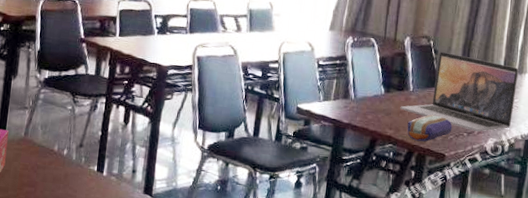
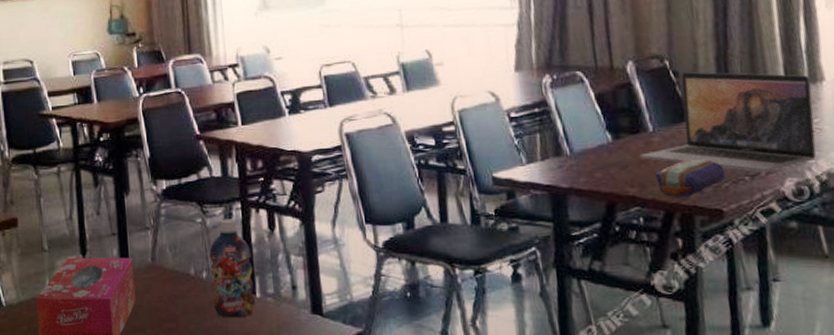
bottle: none [68,109,107,190] -> present [209,219,255,318]

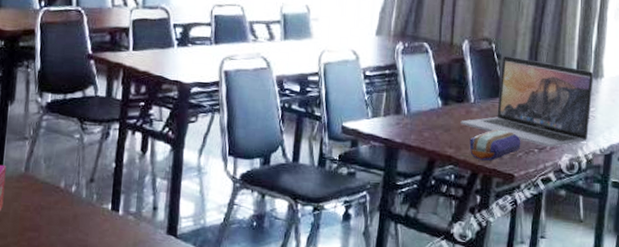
bottle: present [209,219,255,318] -> none [77,137,122,233]

